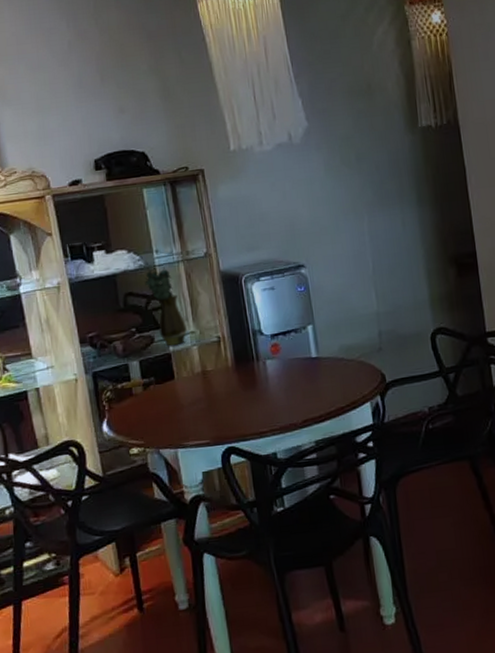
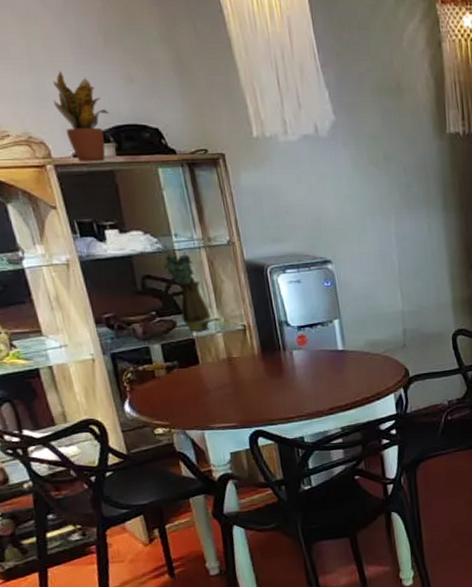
potted plant: none [54,110,103,190] -> present [53,71,110,162]

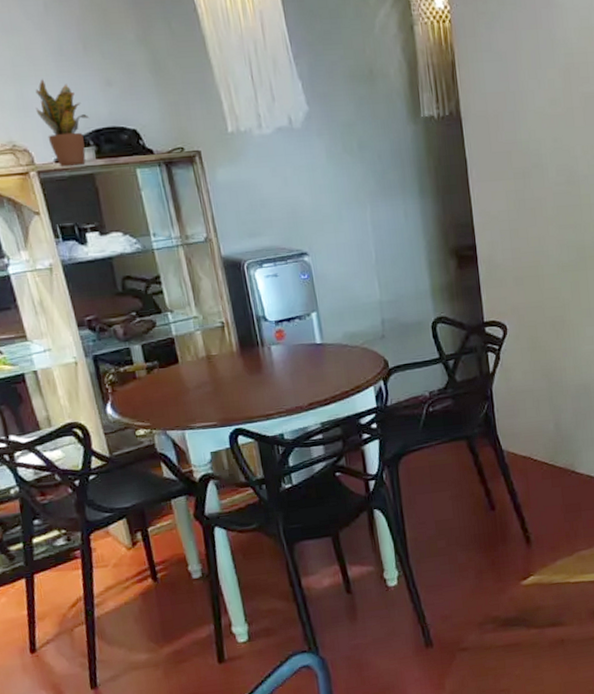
vase: present [163,251,212,332] -> none [143,251,191,330]

